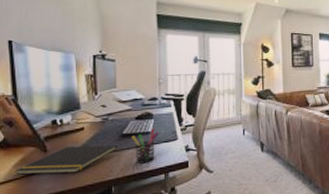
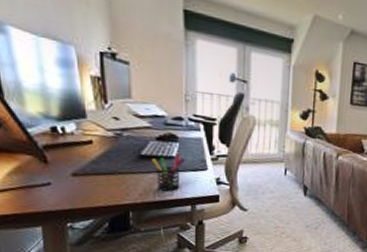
notepad: present [15,145,117,175] -> none [9,160,135,191]

